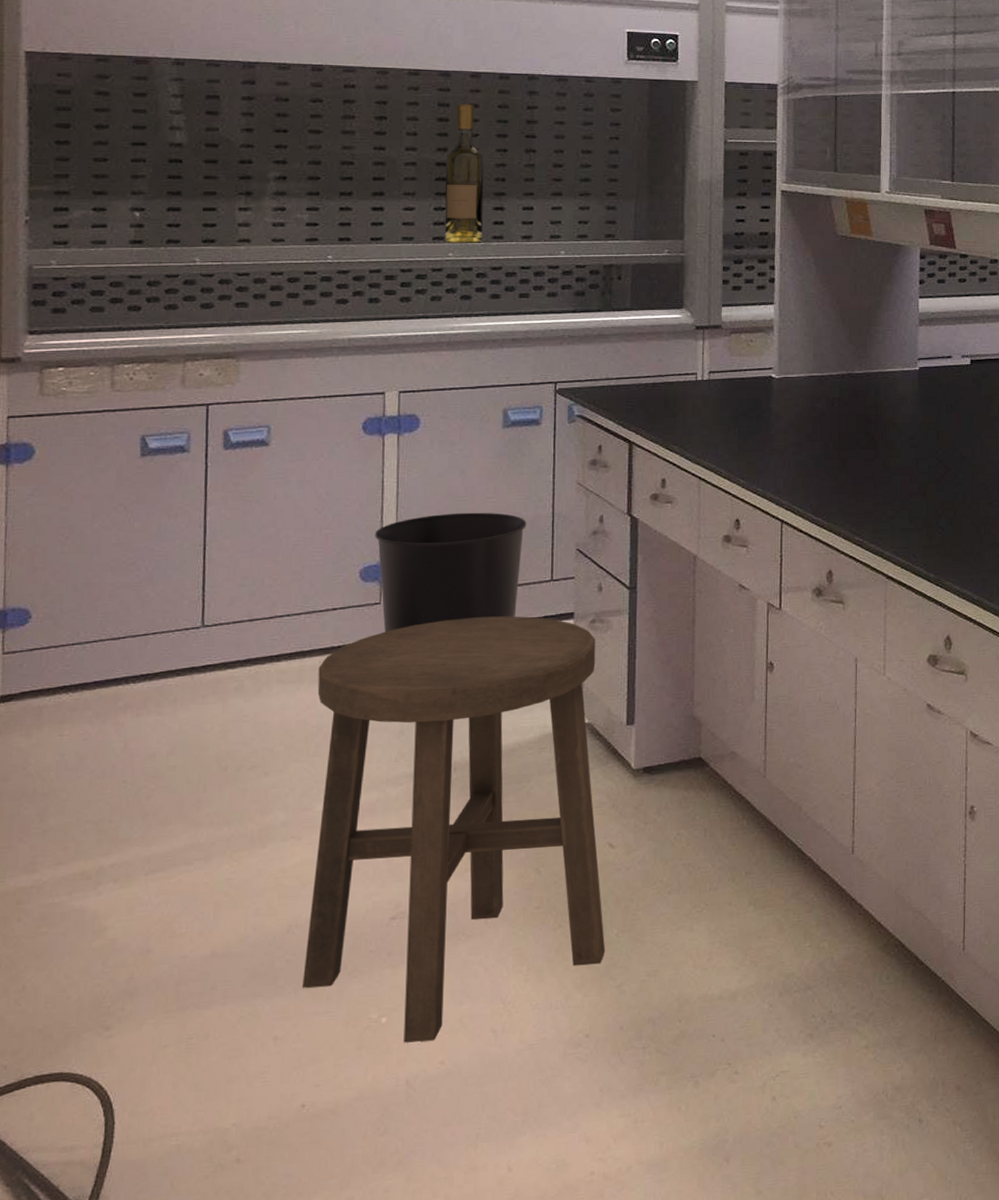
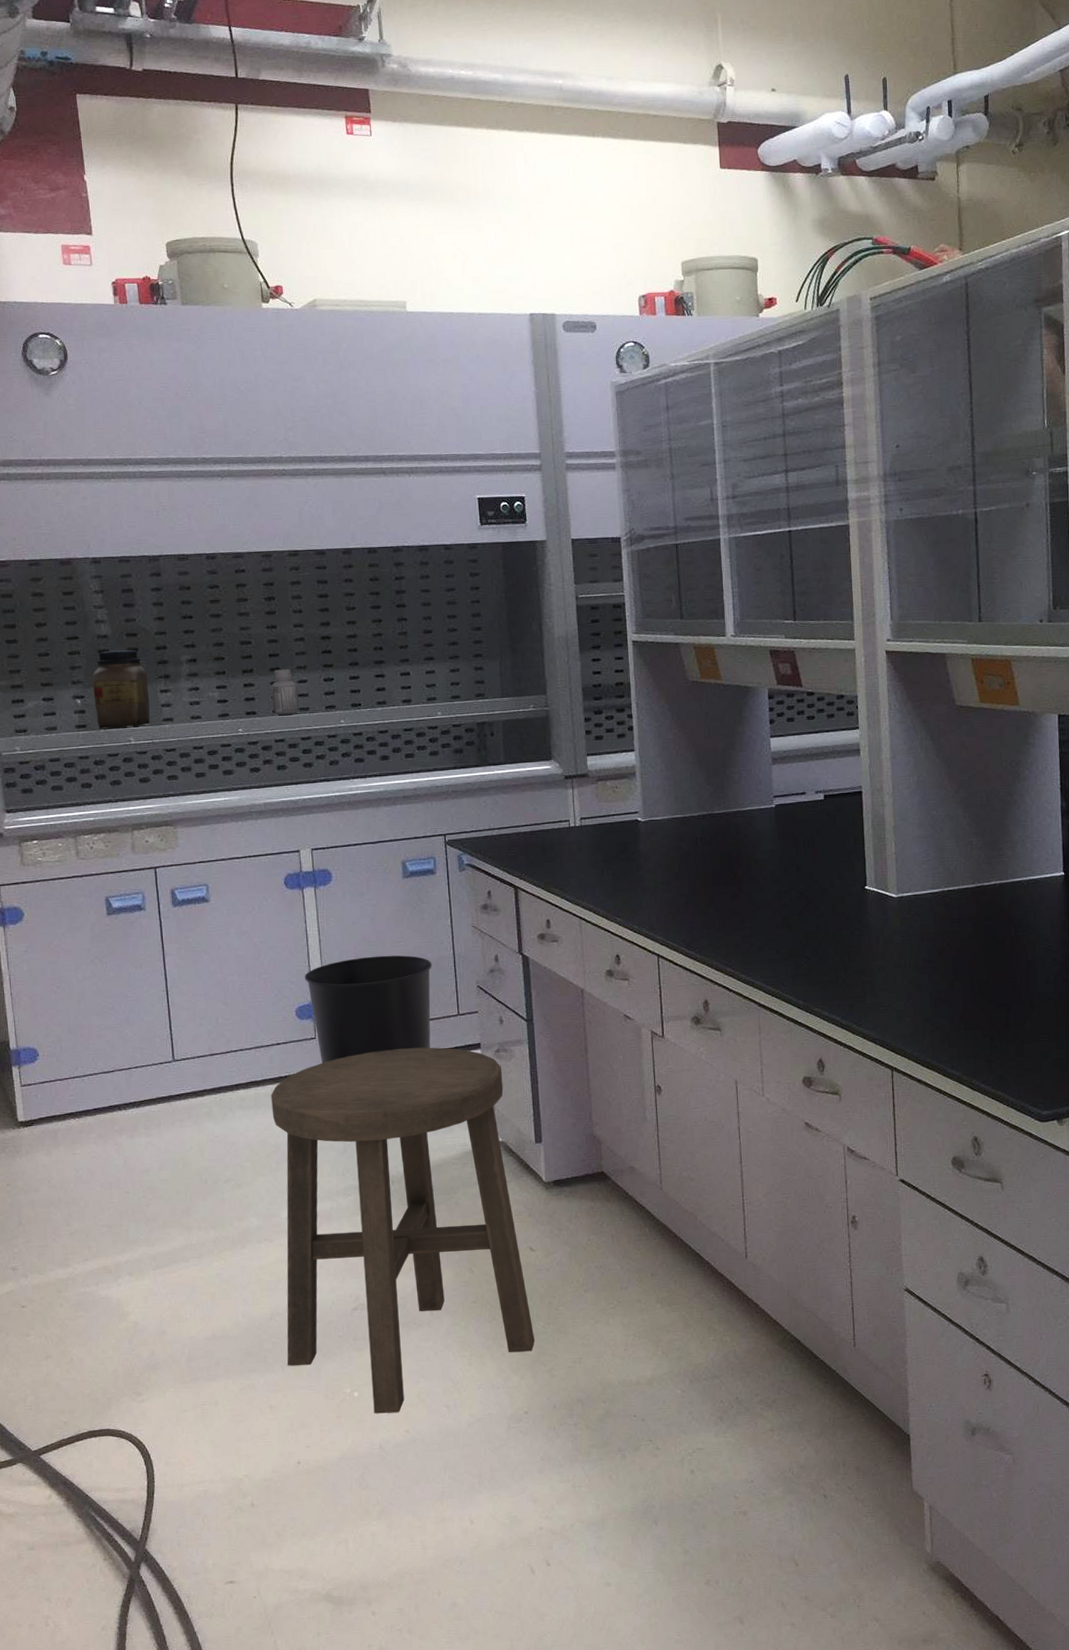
jar: none [156,160,225,247] -> present [92,649,150,730]
medicine bottle: none [371,194,402,244] -> present [271,669,299,715]
bottle: present [444,103,484,243] -> none [329,579,369,711]

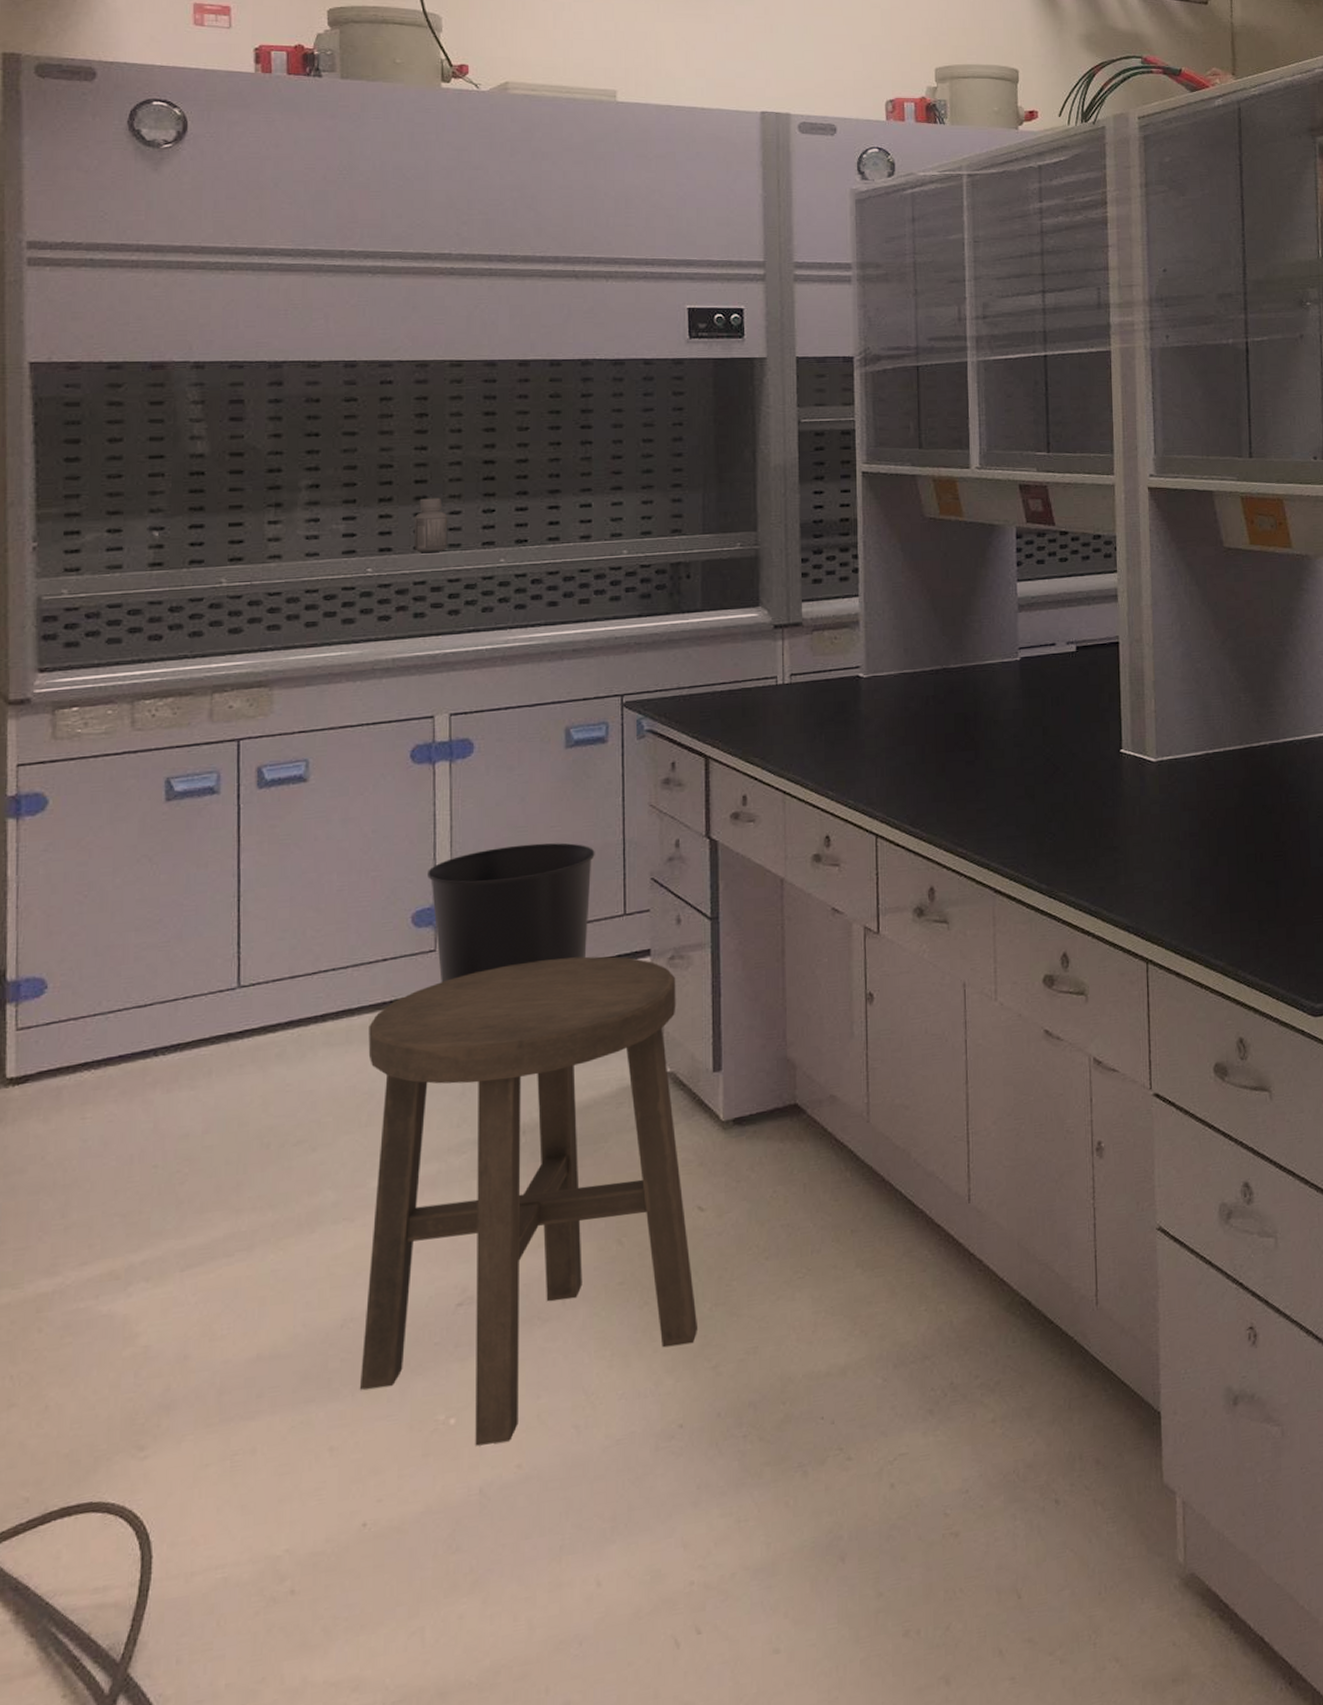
jar: present [92,649,150,730] -> none [177,471,253,568]

